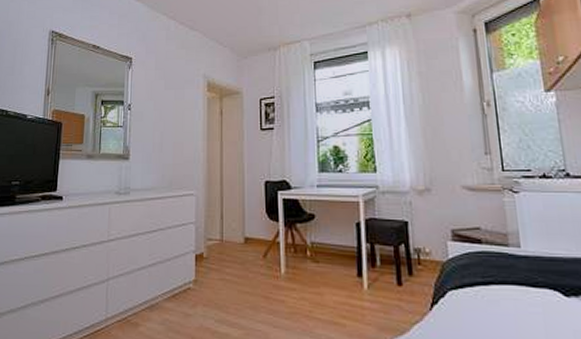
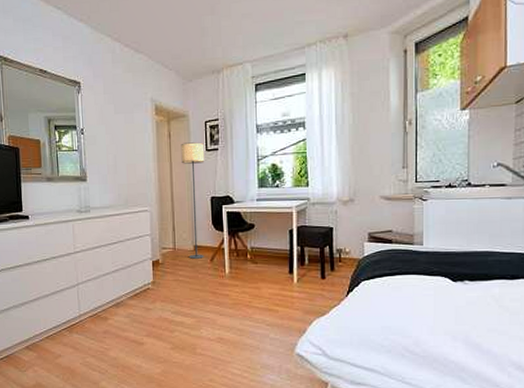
floor lamp: none [233,120,259,254] -> present [181,142,205,259]

